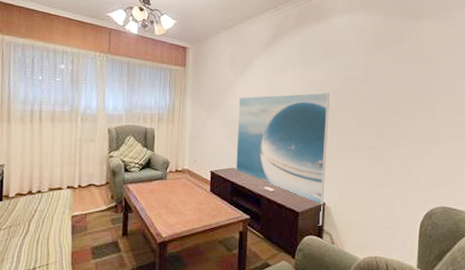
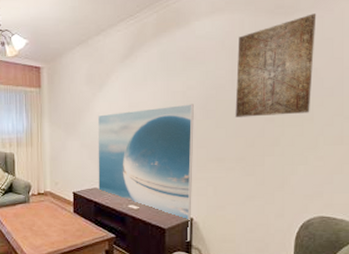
wall art: none [367,20,440,109] -> present [235,13,317,117]

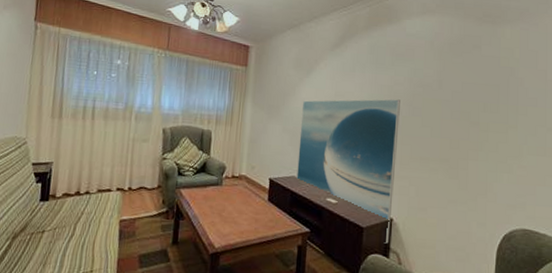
wall art: present [235,13,317,117] -> none [441,25,522,121]

